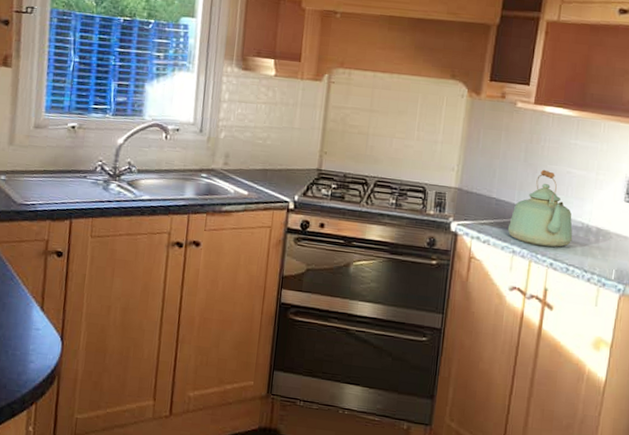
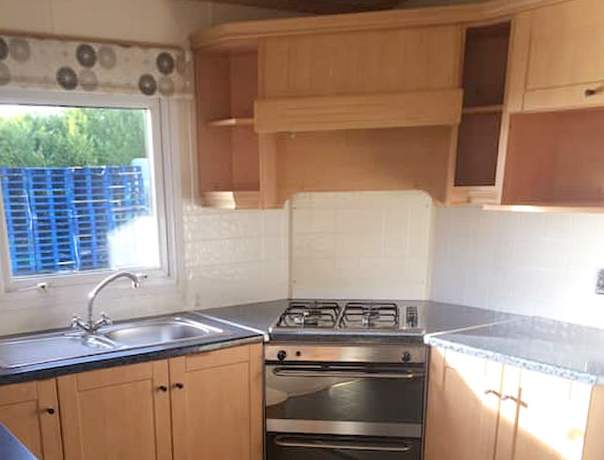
kettle: present [507,169,573,248] -> none [480,271,545,348]

